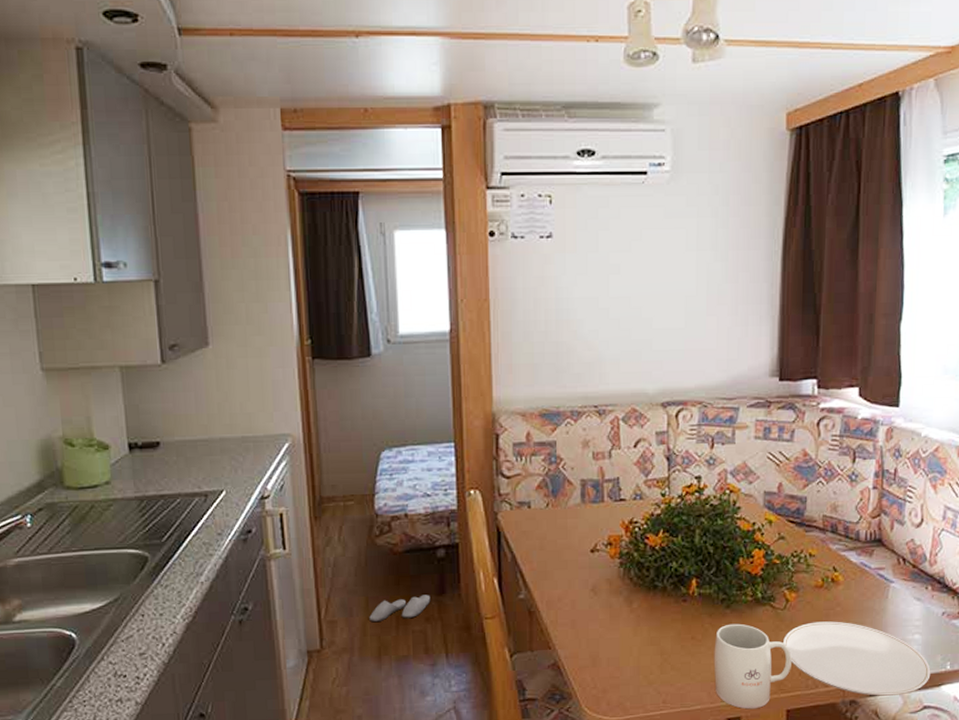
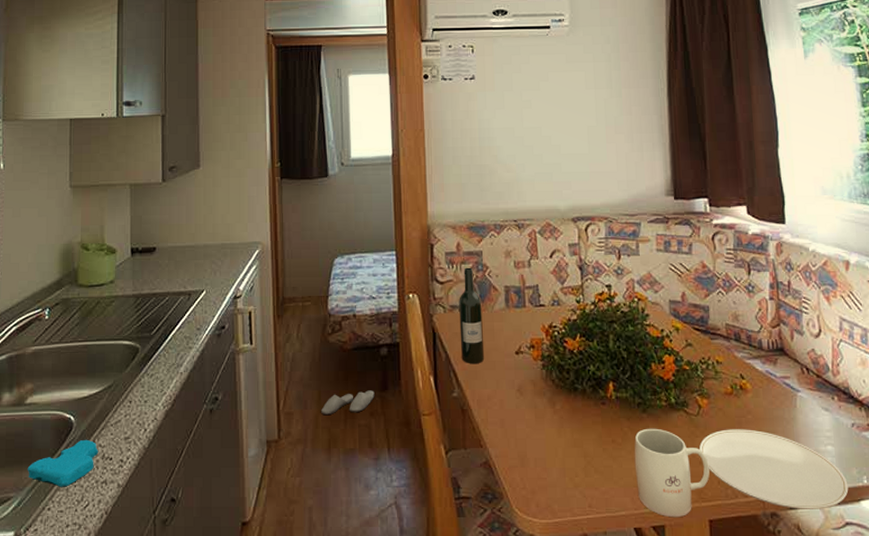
sponge: none [24,657,110,708] -> present [27,439,99,487]
wine bottle: none [528,459,556,564] -> present [459,267,485,364]

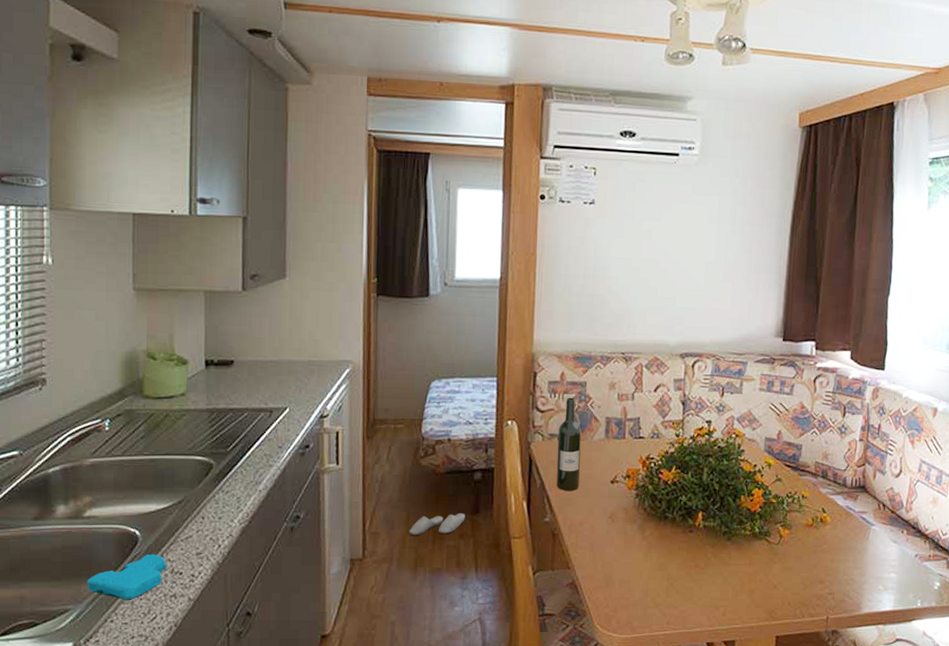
mug: present [634,428,710,518] -> none [713,555,783,634]
plate: present [699,429,849,509] -> none [776,557,904,628]

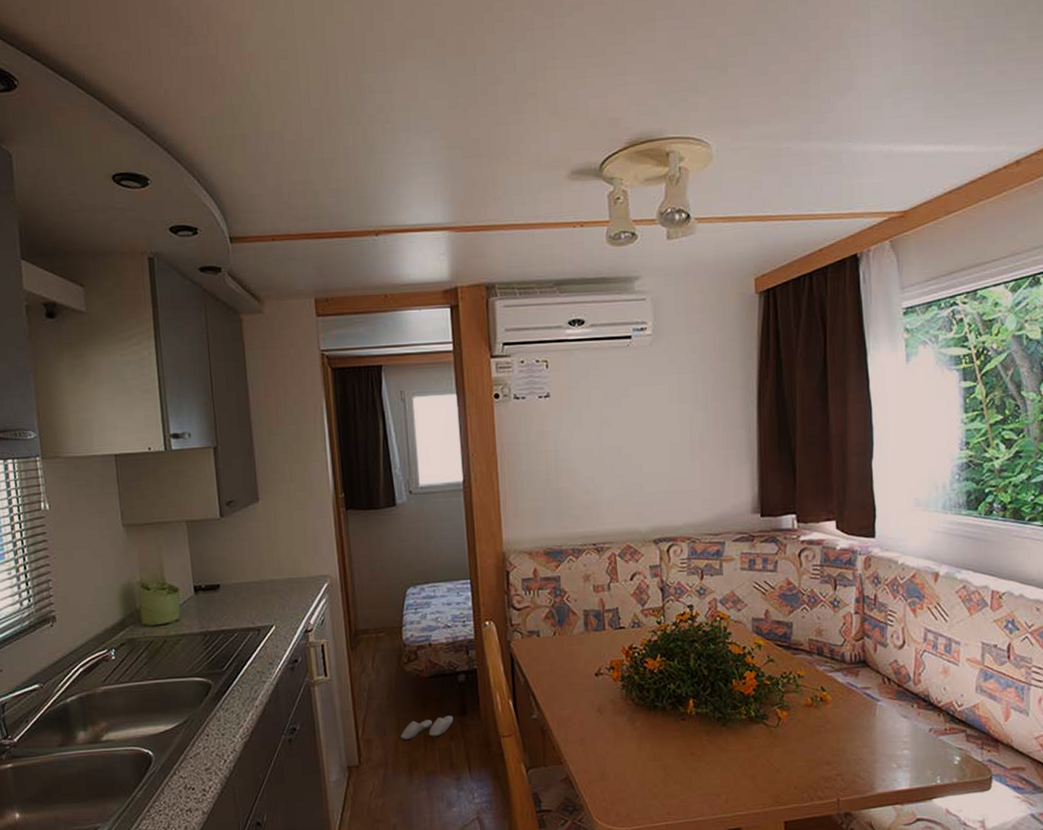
sponge: present [86,554,168,600] -> none [111,771,181,816]
wine bottle: present [556,397,582,491] -> none [536,593,564,687]

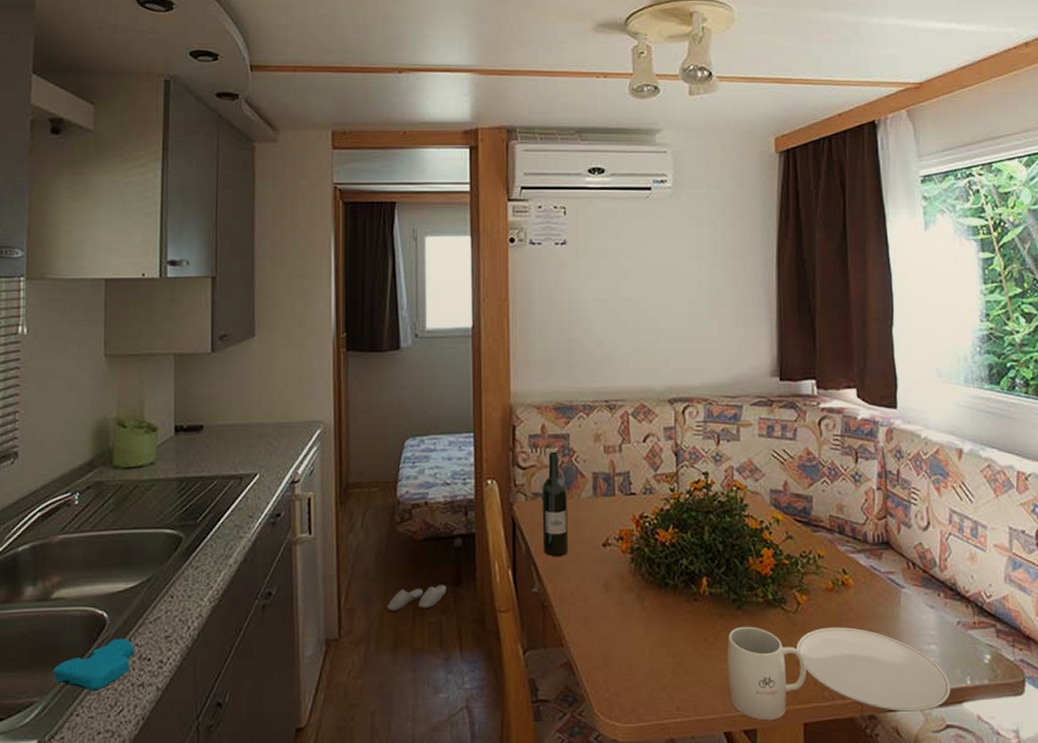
sponge: none [111,771,181,816] -> present [53,638,135,691]
wine bottle: none [536,593,564,687] -> present [542,451,569,557]
mug: none [712,740,787,821] -> present [726,626,806,721]
plate: none [778,738,922,809] -> present [797,627,951,712]

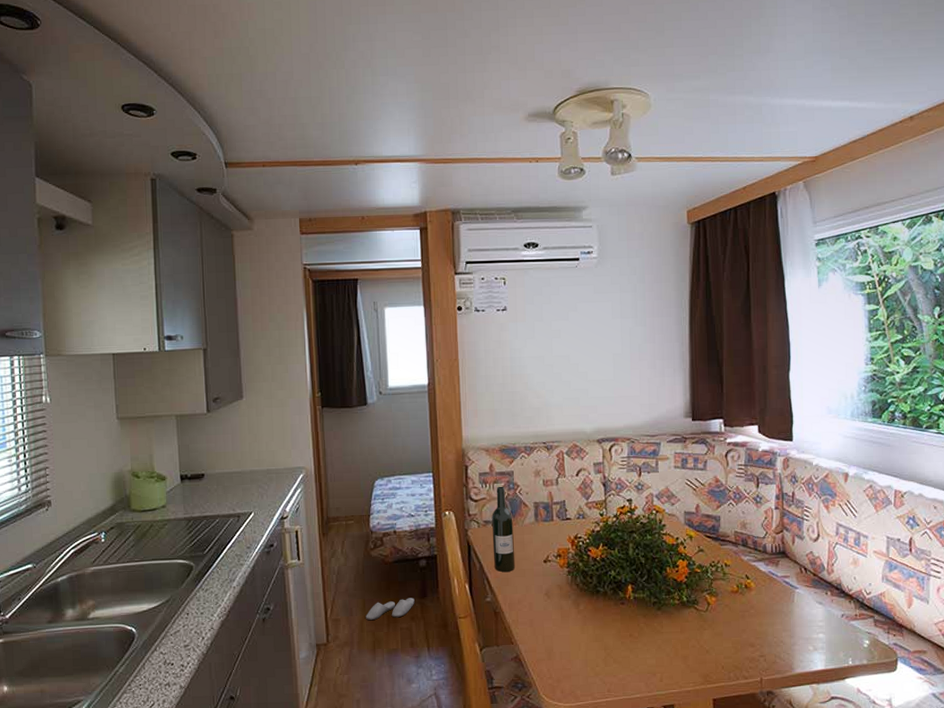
sponge: present [53,638,135,691] -> none [94,648,161,690]
mug: present [726,626,806,721] -> none [649,623,715,698]
plate: present [797,627,951,712] -> none [707,622,836,688]

